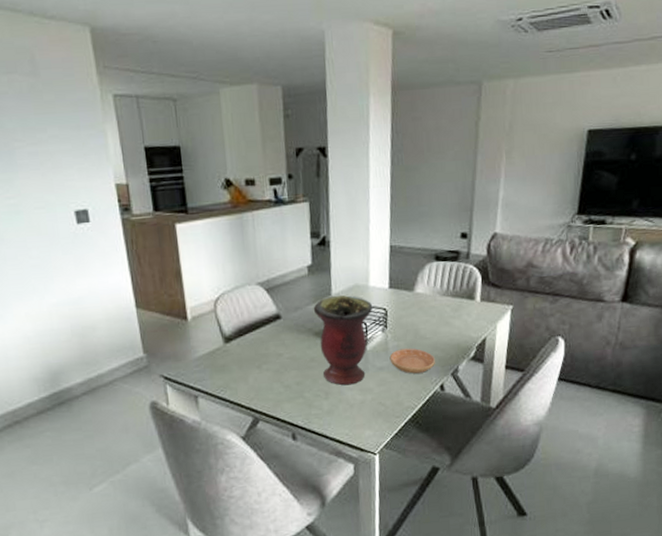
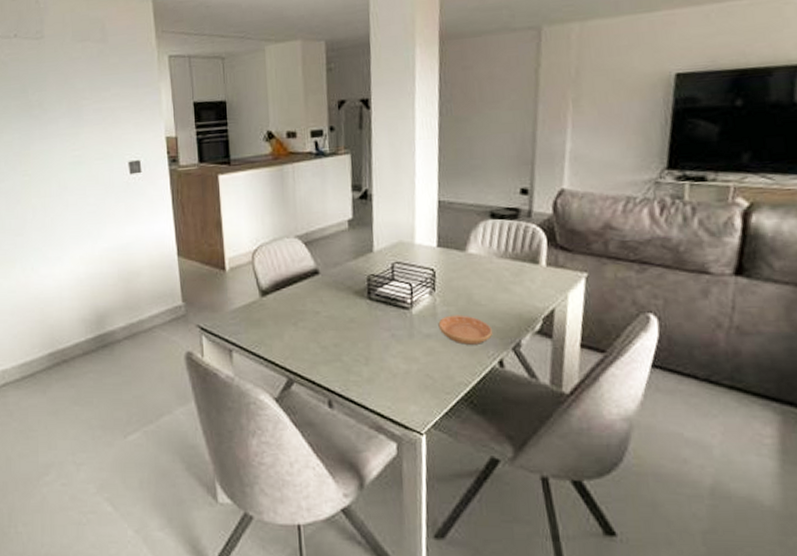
vase: present [313,295,373,386] -> none [353,252,419,352]

